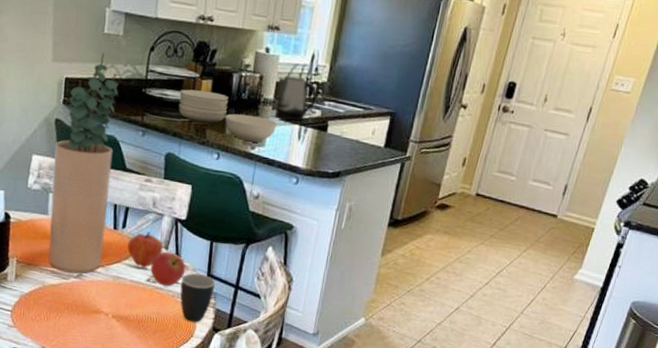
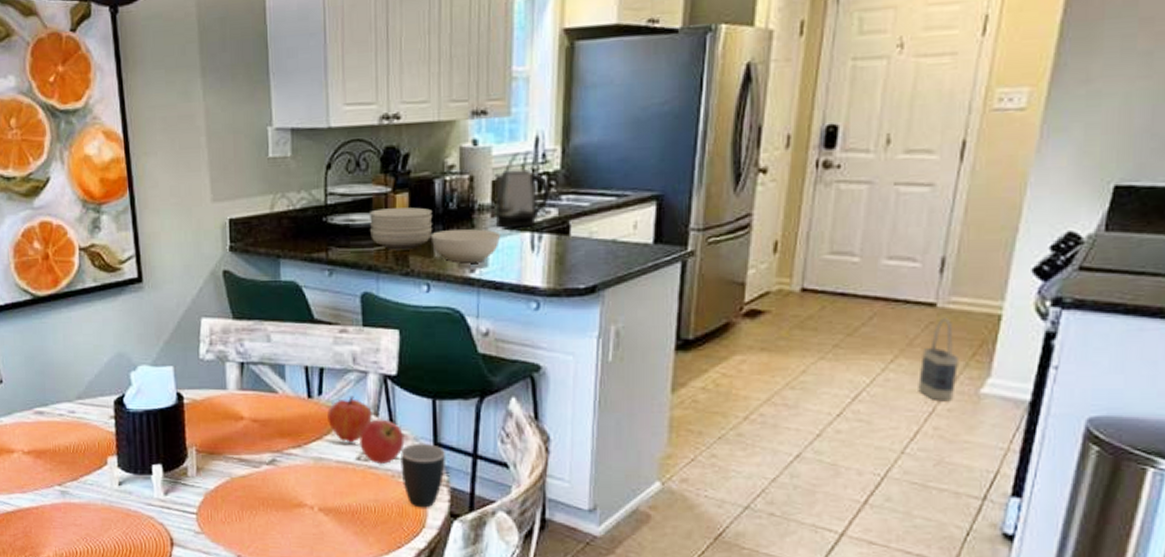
vase: present [48,53,119,274] -> none [226,181,299,459]
bag: none [537,226,565,282] -> present [918,318,958,402]

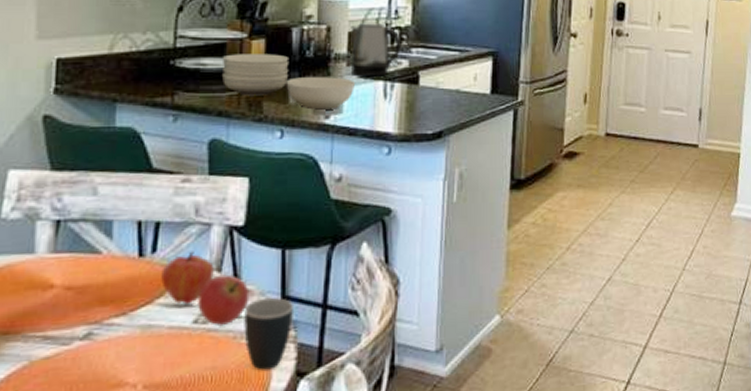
bag: present [918,318,958,402] -> none [690,156,716,225]

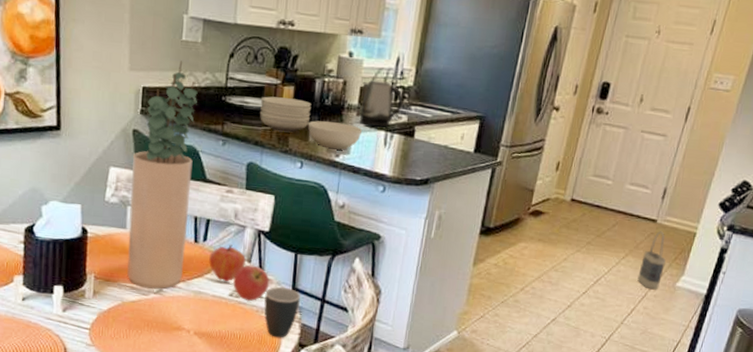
vase: none [36,21,136,335] -> present [127,60,198,289]
bag: none [690,156,716,225] -> present [637,231,666,290]

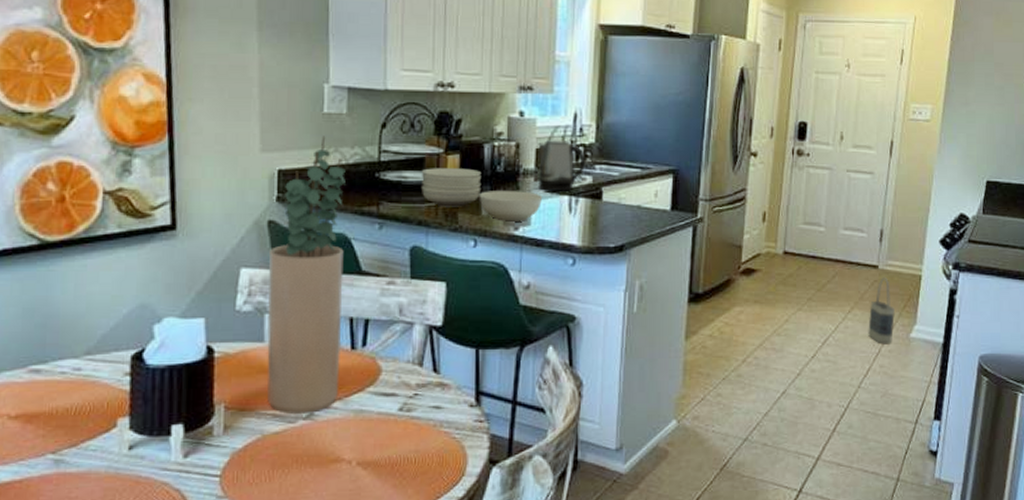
fruit: present [209,244,246,282] -> none [371,346,416,394]
fruit: present [233,264,270,302] -> none [402,369,448,415]
mug: present [263,287,301,338] -> none [441,392,487,456]

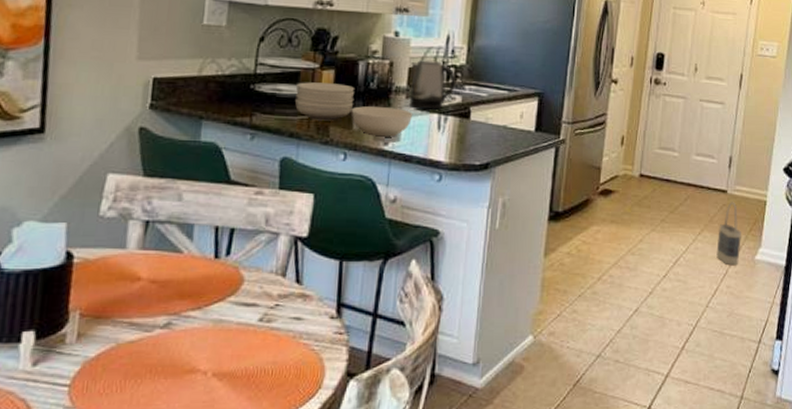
vase: present [266,136,346,414] -> none [125,46,221,322]

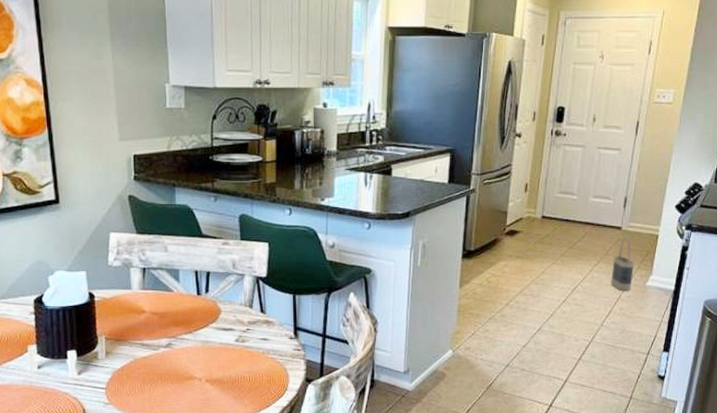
bowl: present [295,82,355,121] -> none [245,151,294,183]
bowl: present [351,106,413,137] -> none [292,169,344,194]
kettle: present [409,59,456,110] -> none [339,126,378,169]

